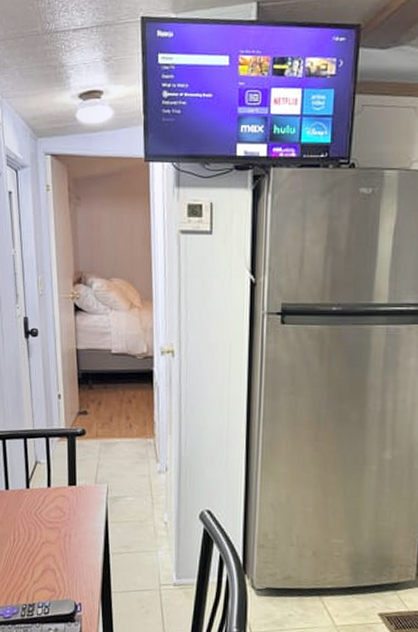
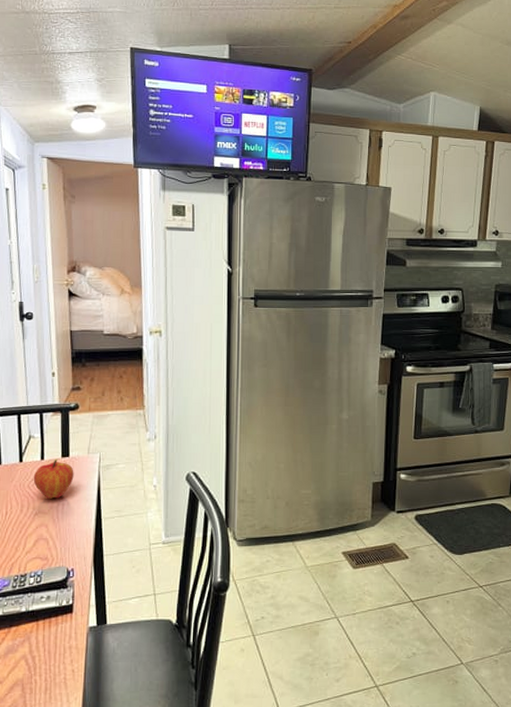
fruit: none [40,486,81,530] -> present [33,458,74,500]

